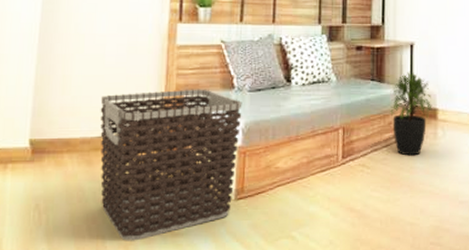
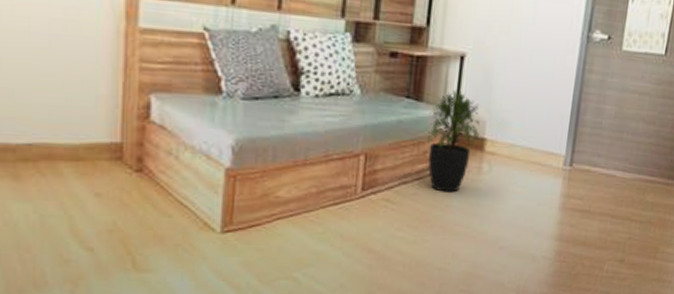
clothes hamper: present [100,89,242,241] -> none [28,88,233,276]

